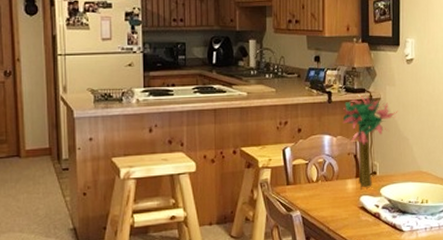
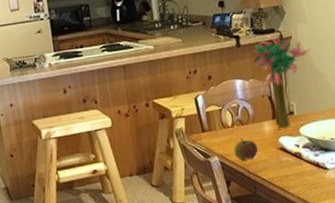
apple: none [316,194,340,217] -> present [234,137,258,161]

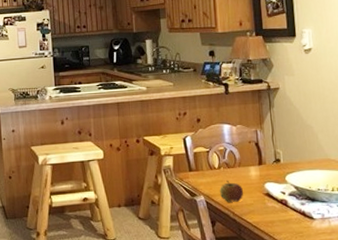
flower bouquet: present [253,35,312,131] -> none [241,85,299,177]

